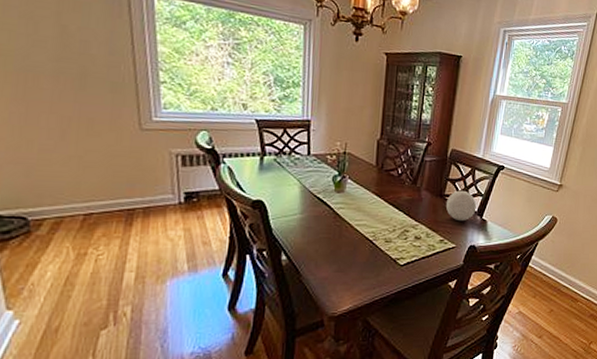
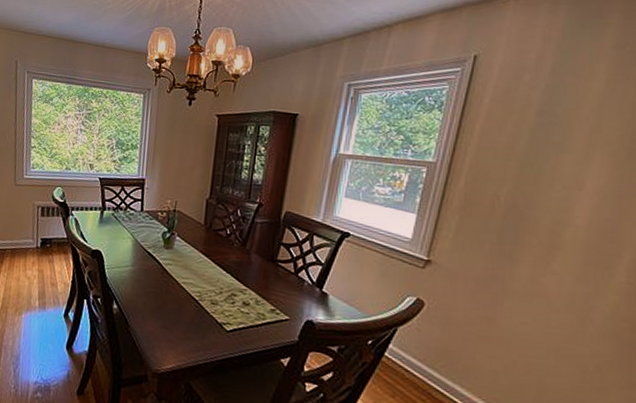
decorative ball: present [445,190,477,222] -> none [278,256,315,292]

